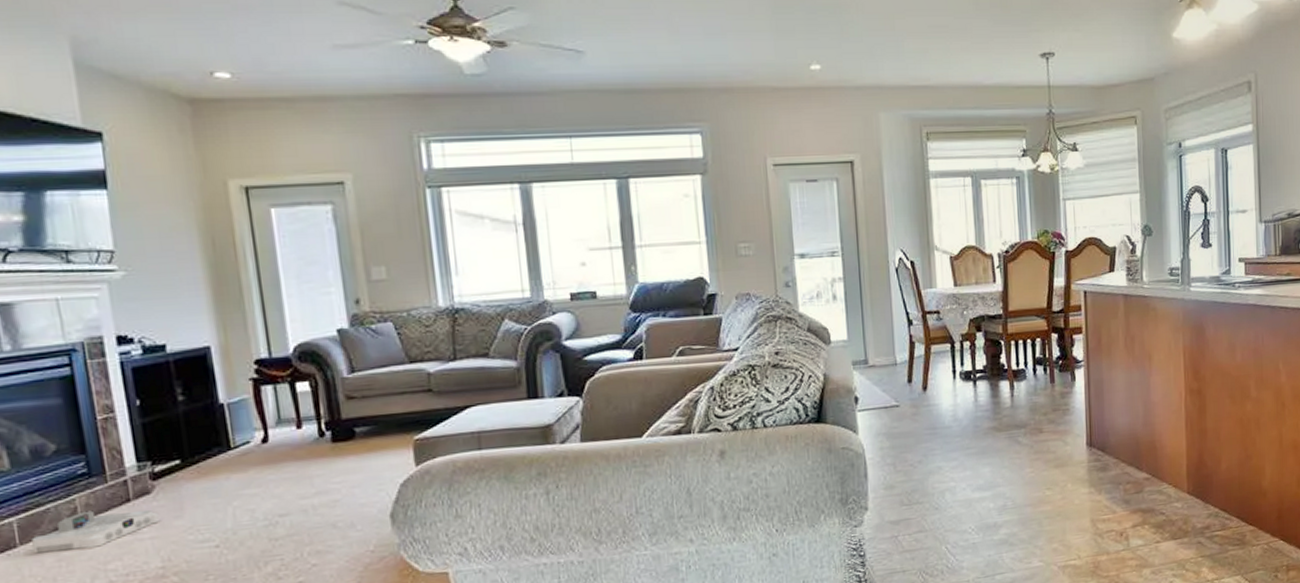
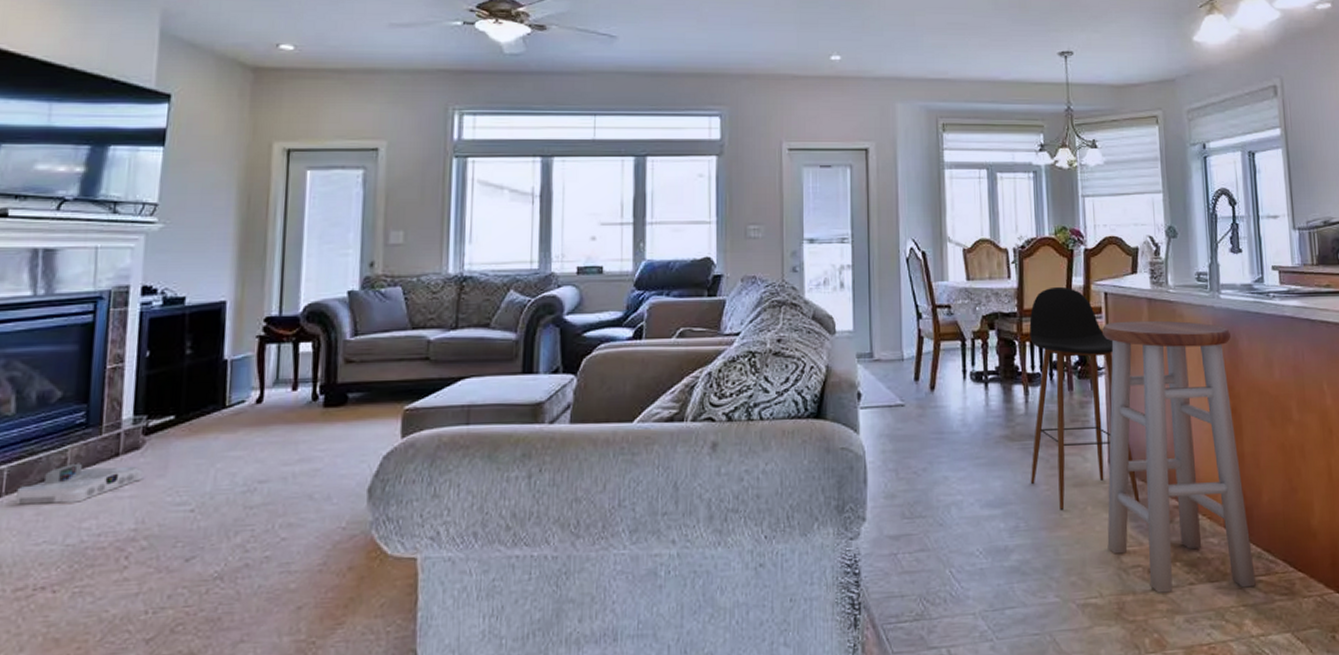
bar stool: none [1014,287,1114,490] -> present [1029,286,1140,511]
bar stool: none [1081,314,1213,552] -> present [1101,320,1256,593]

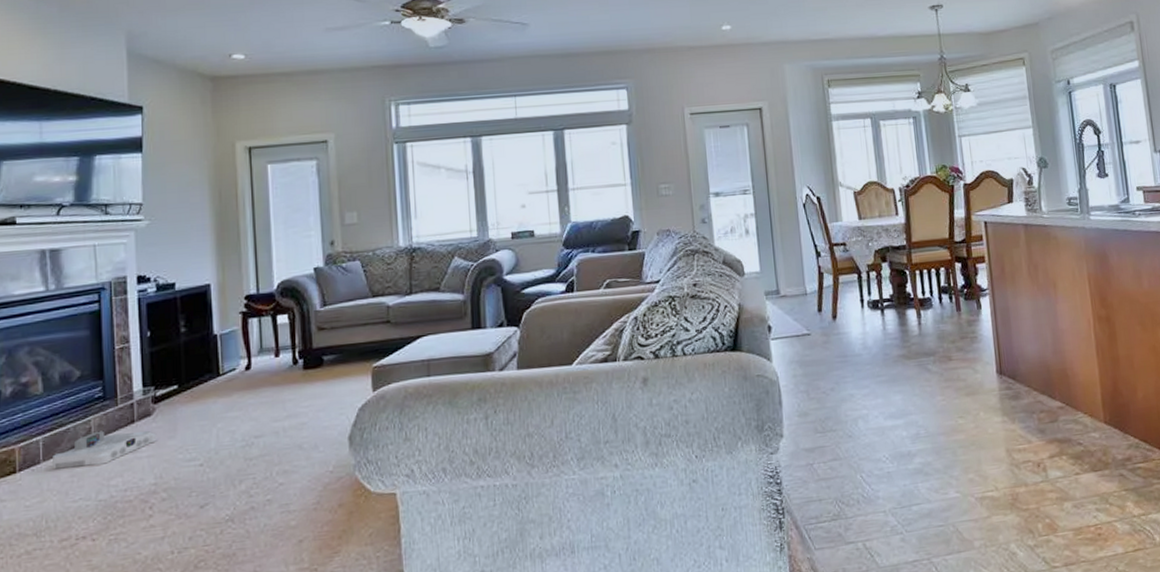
bar stool: present [1029,286,1140,511] -> none [918,219,1027,418]
bar stool: present [1101,320,1256,593] -> none [983,242,1135,484]

